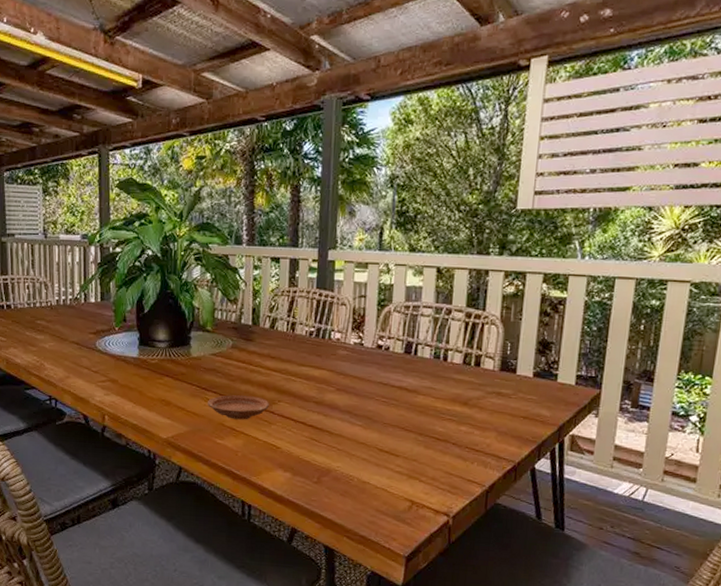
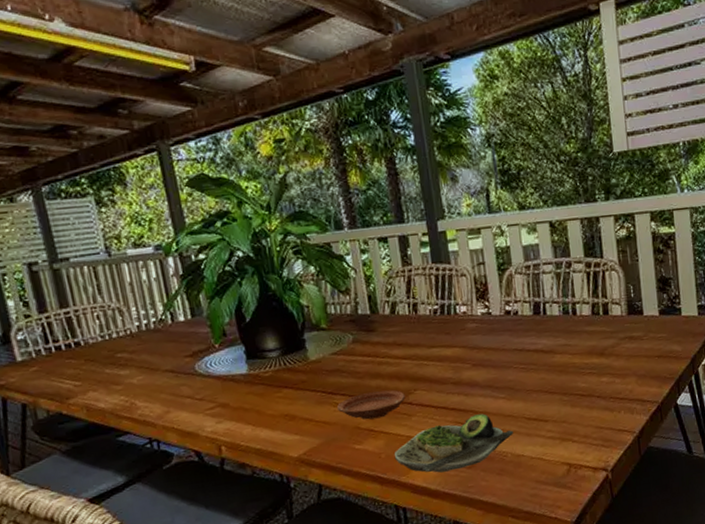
salad plate: none [249,435,363,482] -> present [394,413,513,473]

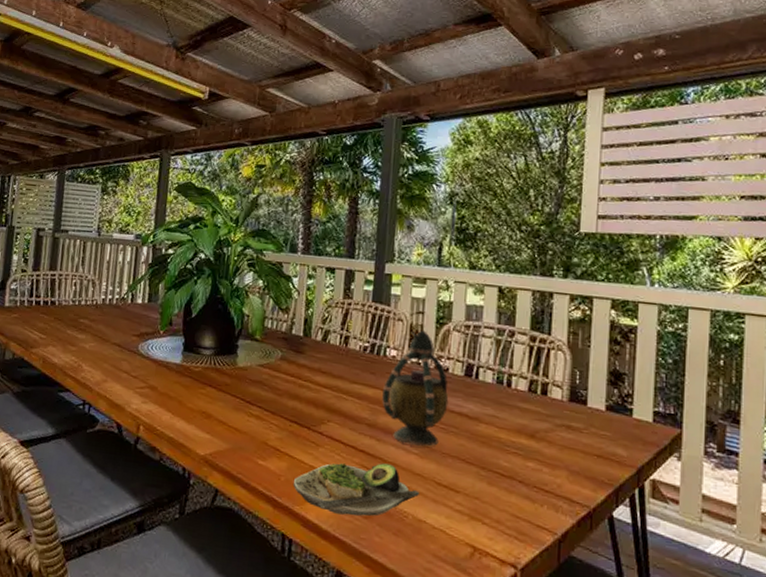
plate: present [337,390,405,420] -> none [251,410,318,440]
teapot: none [460,280,524,392] -> present [382,330,449,447]

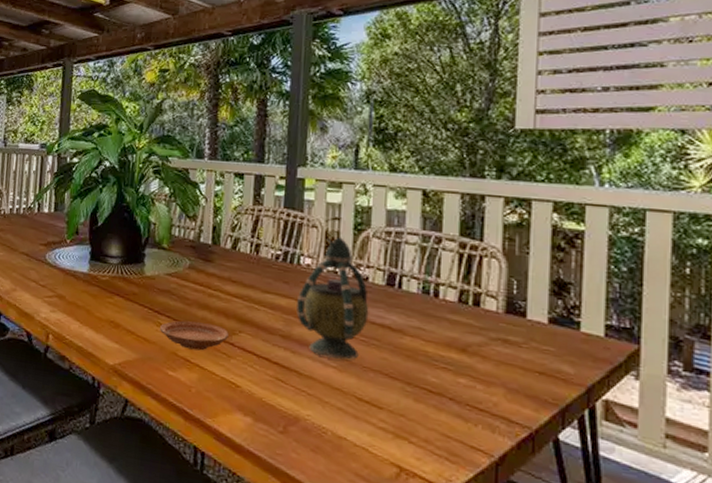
plate: none [251,410,318,440] -> present [160,320,229,351]
salad plate: present [293,463,419,516] -> none [204,375,339,431]

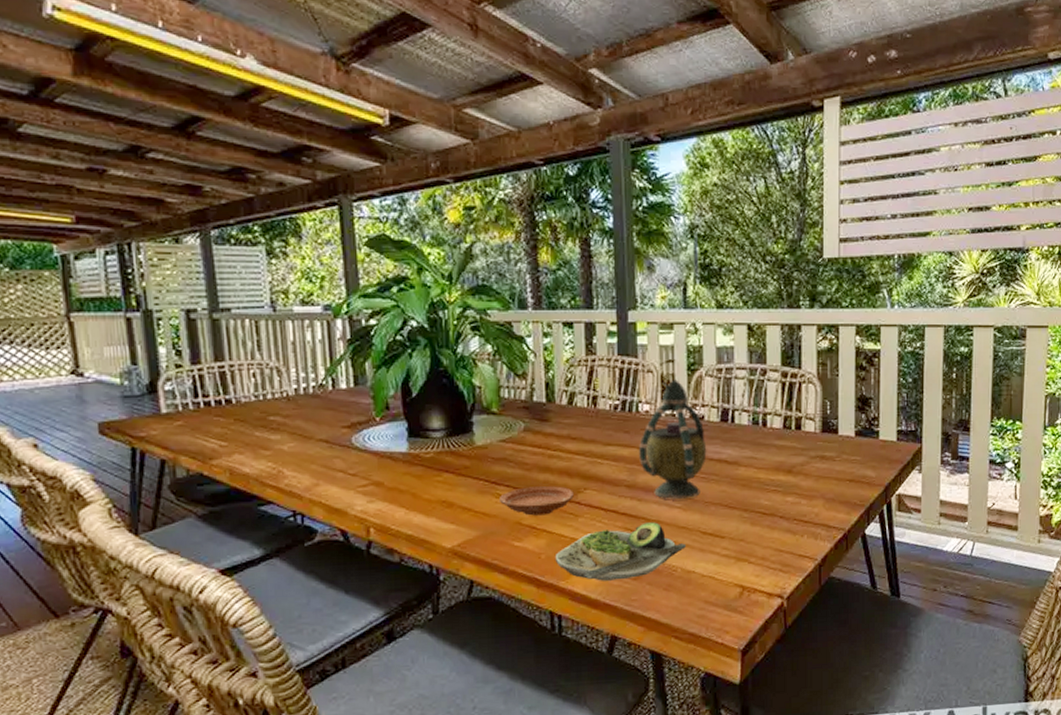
salad plate: none [204,375,339,431] -> present [555,522,686,581]

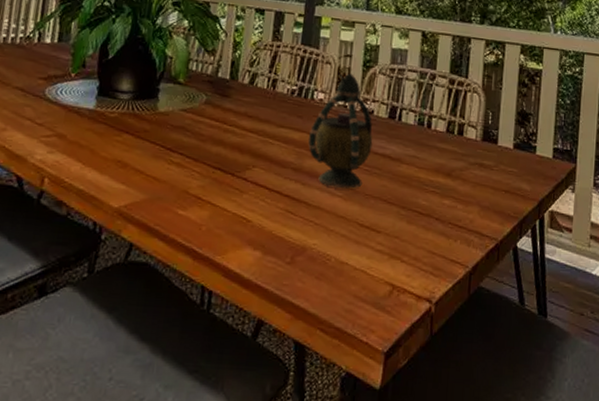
plate: present [500,486,574,516] -> none [171,157,242,188]
salad plate: present [555,522,686,581] -> none [214,207,342,263]

